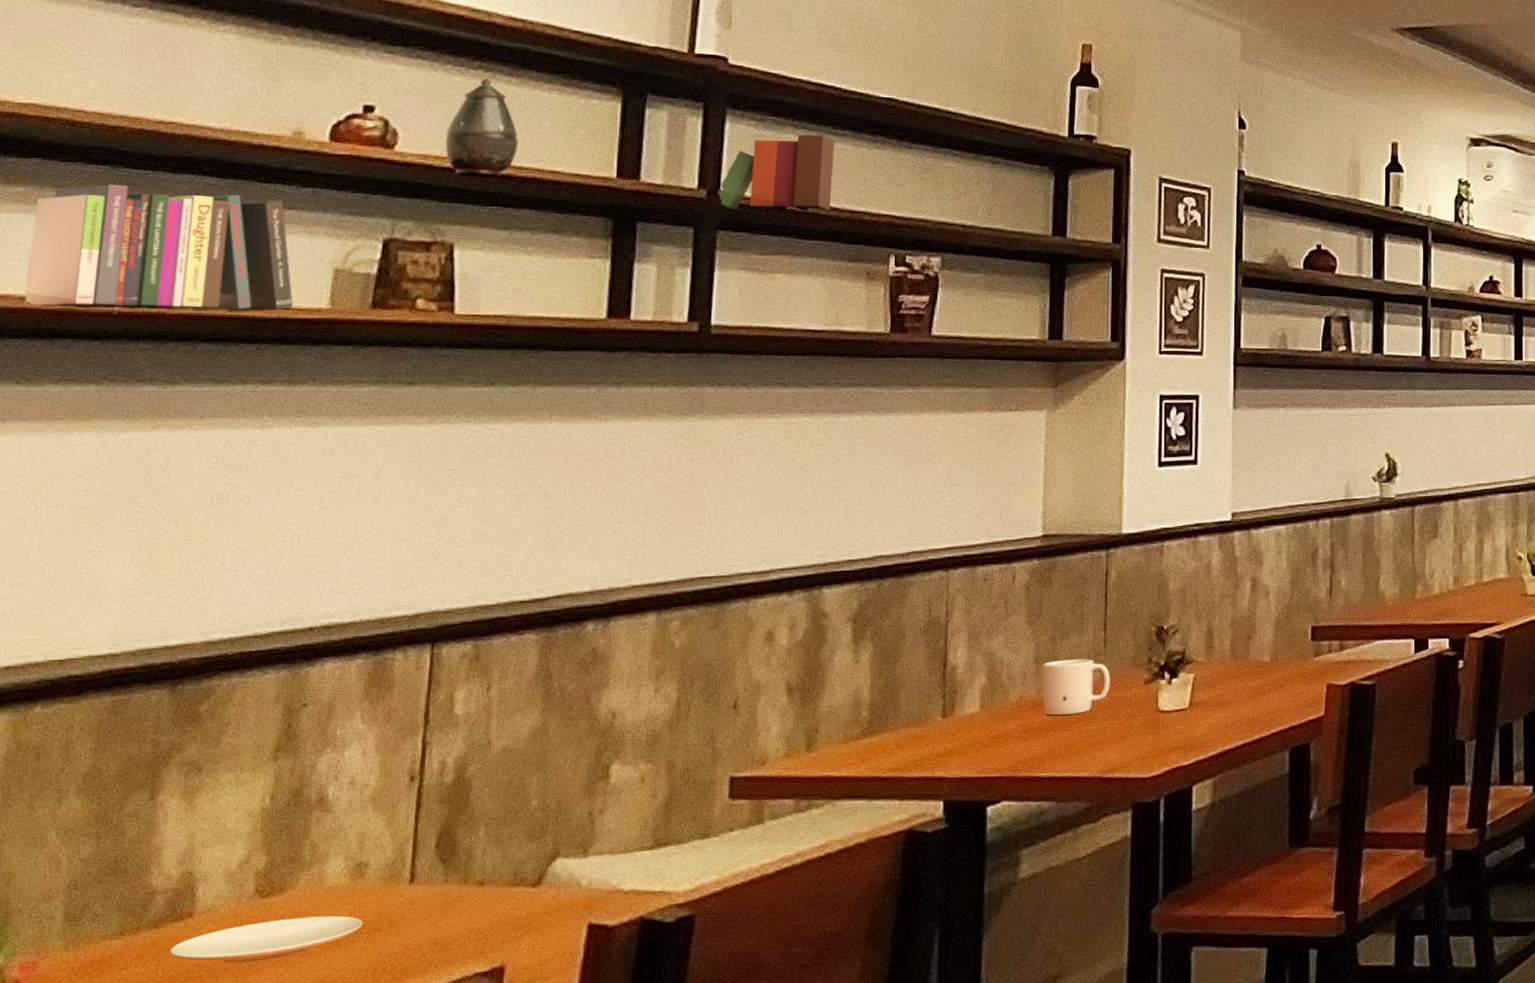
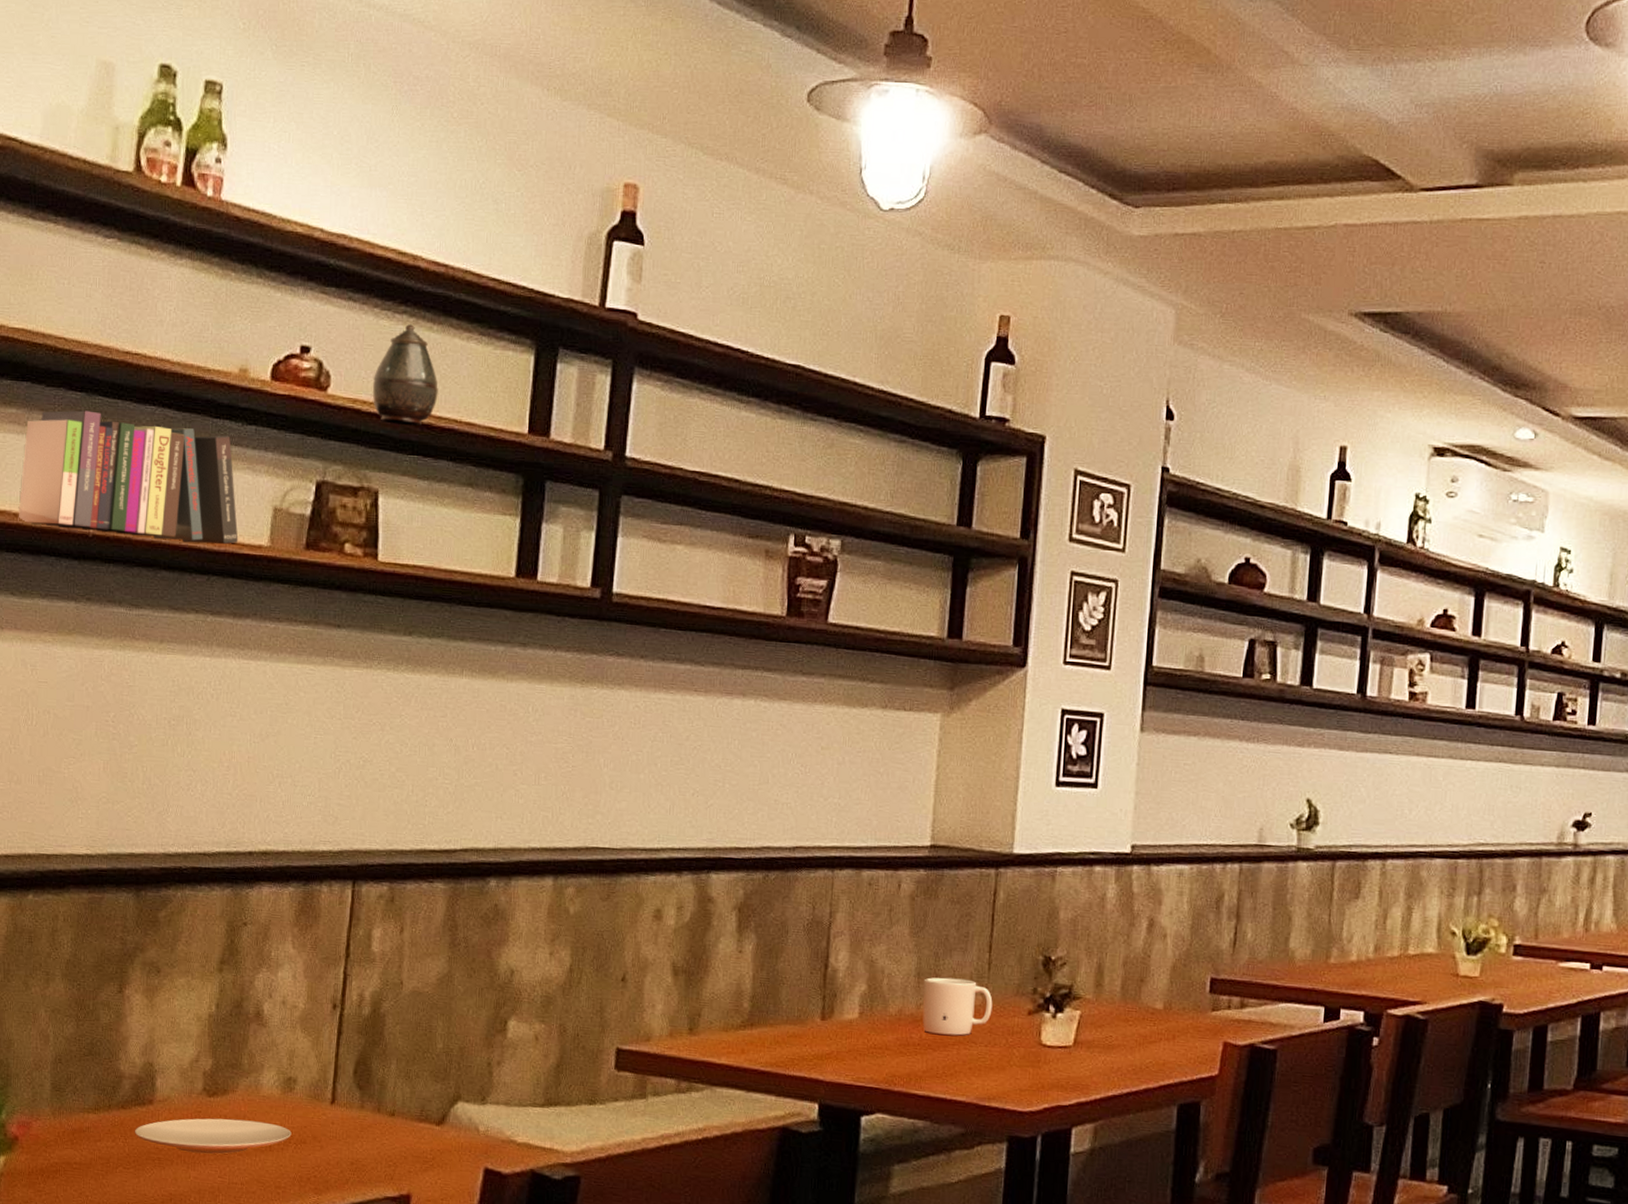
books: present [715,134,835,211] -> none [621,399,739,482]

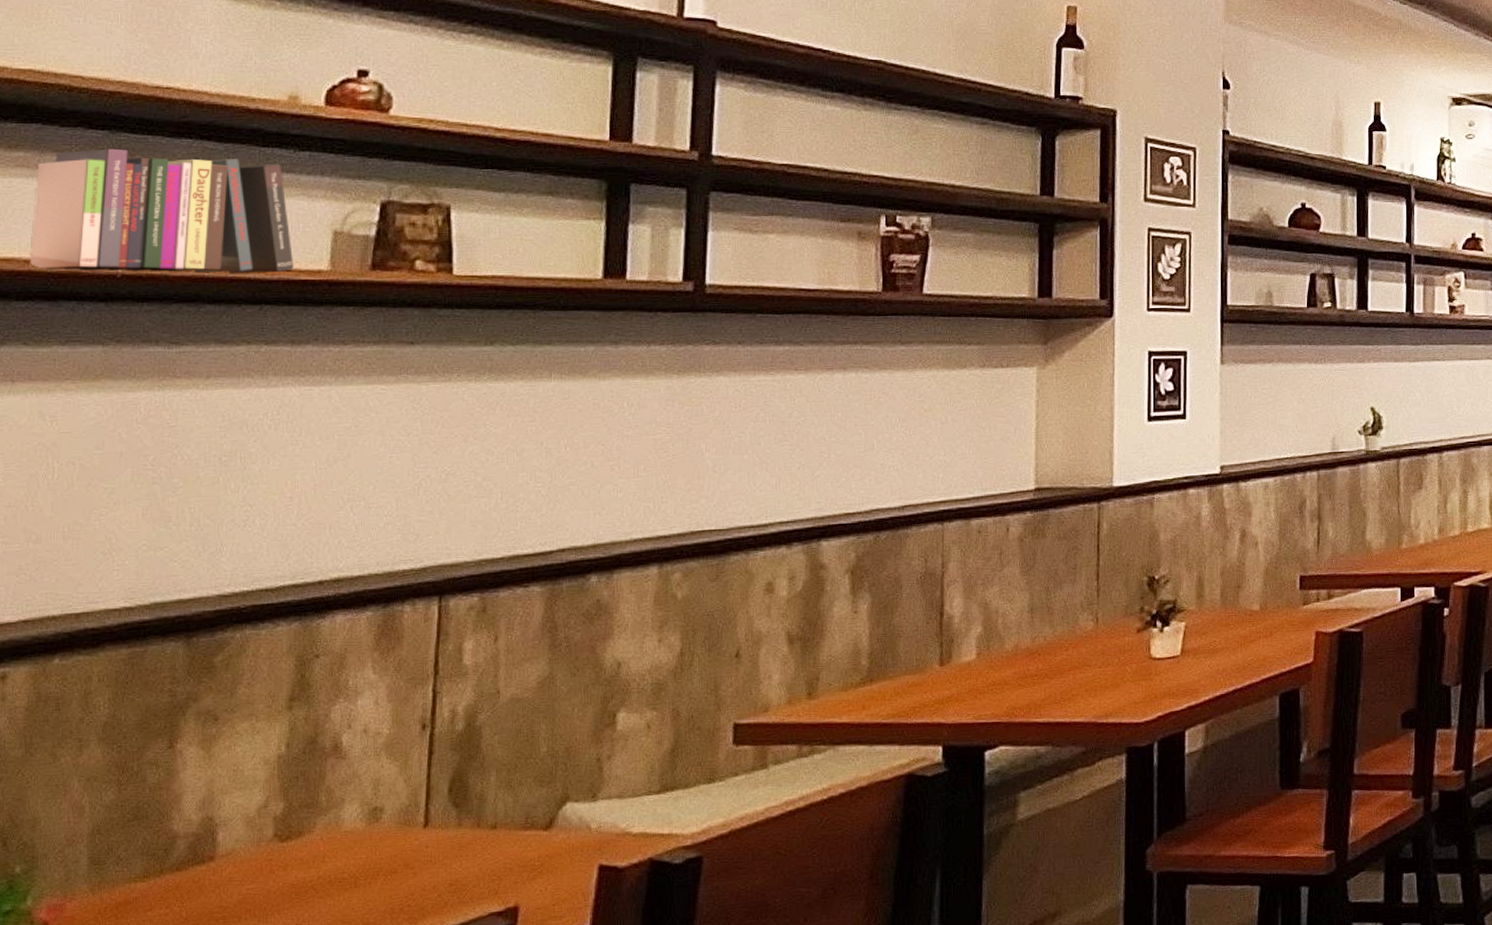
plate: present [135,1118,292,1155] -> none [193,858,380,905]
decorative jar: present [373,324,438,427] -> none [440,43,512,141]
mug: present [922,977,993,1037] -> none [1037,608,1104,664]

